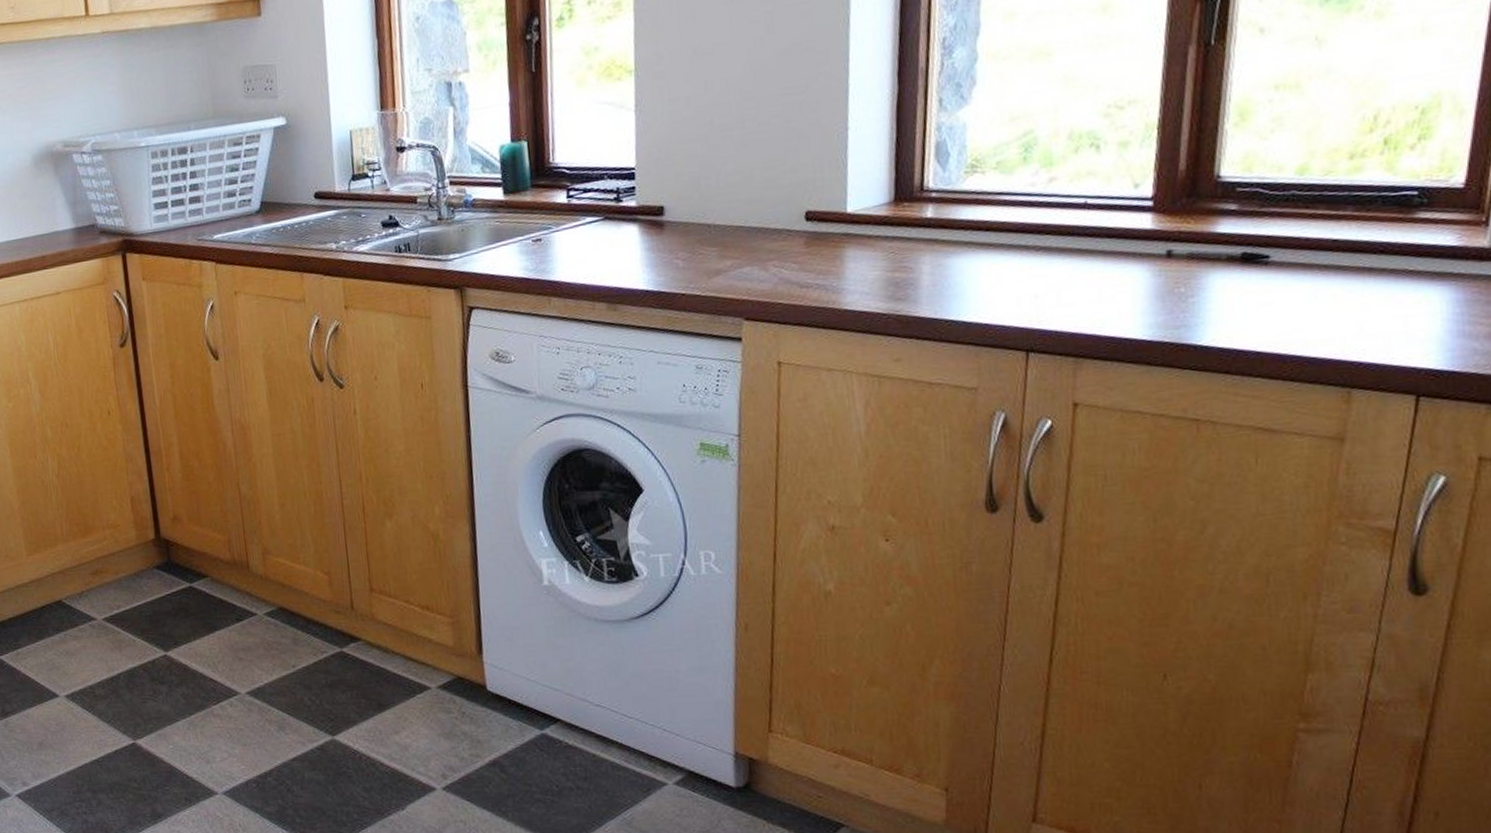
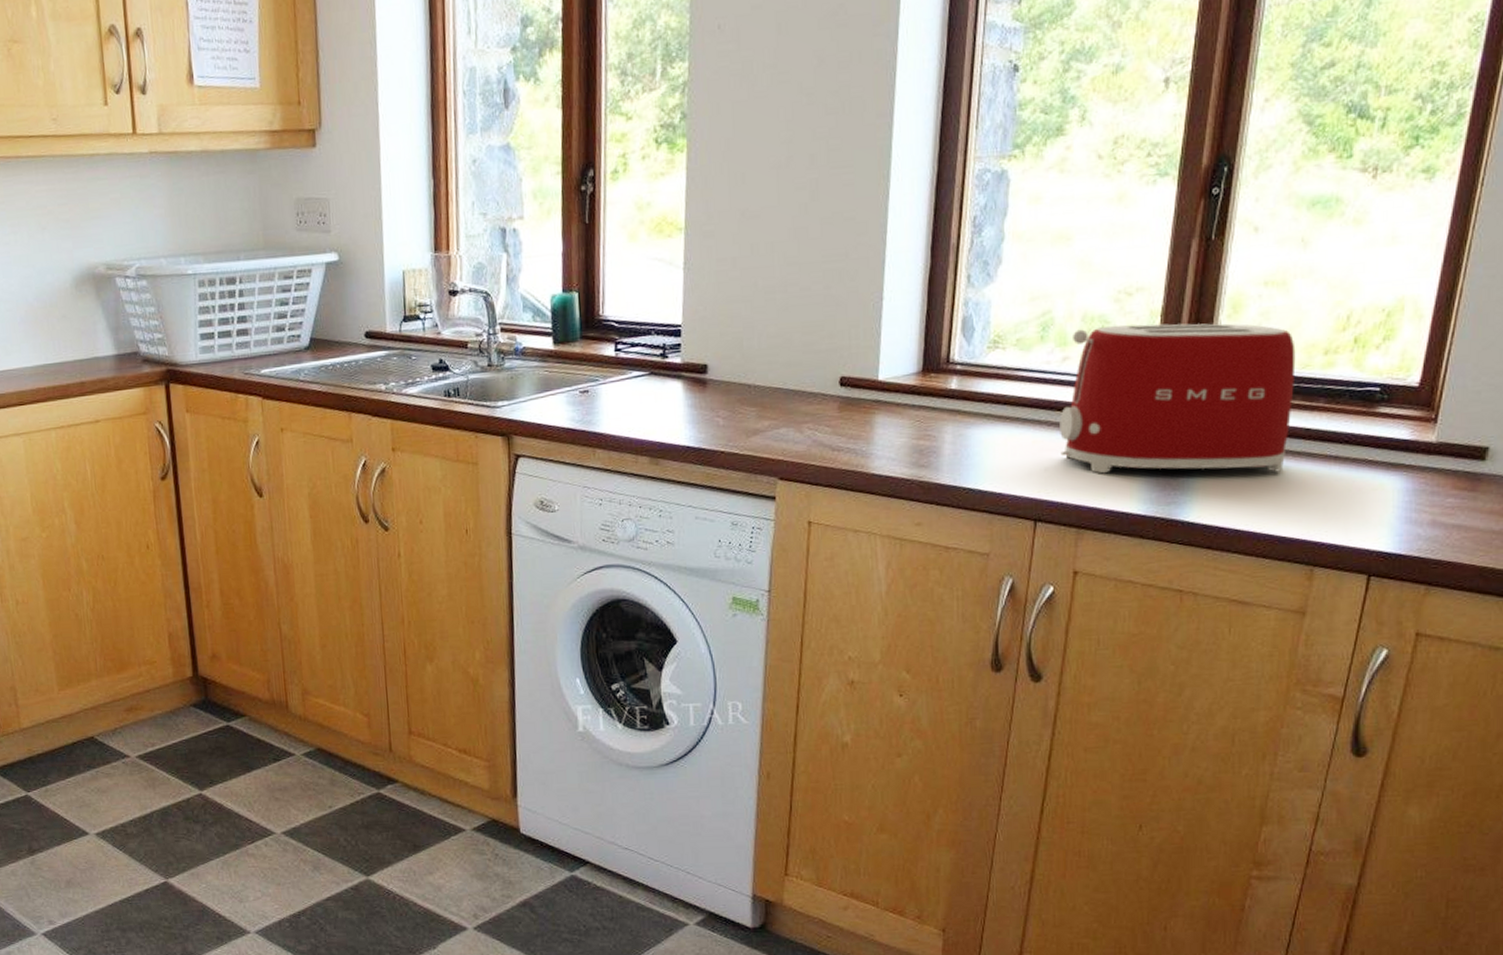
toaster: none [1049,131,1317,299] -> present [1059,323,1296,474]

